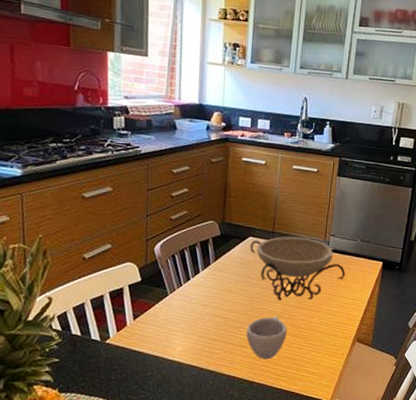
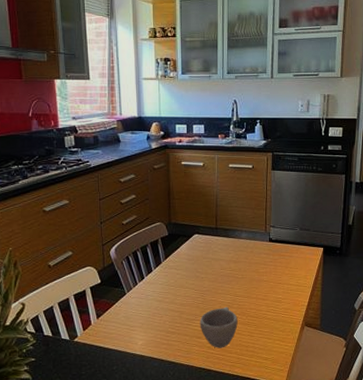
decorative bowl: present [250,236,346,301] -> none [196,230,288,292]

